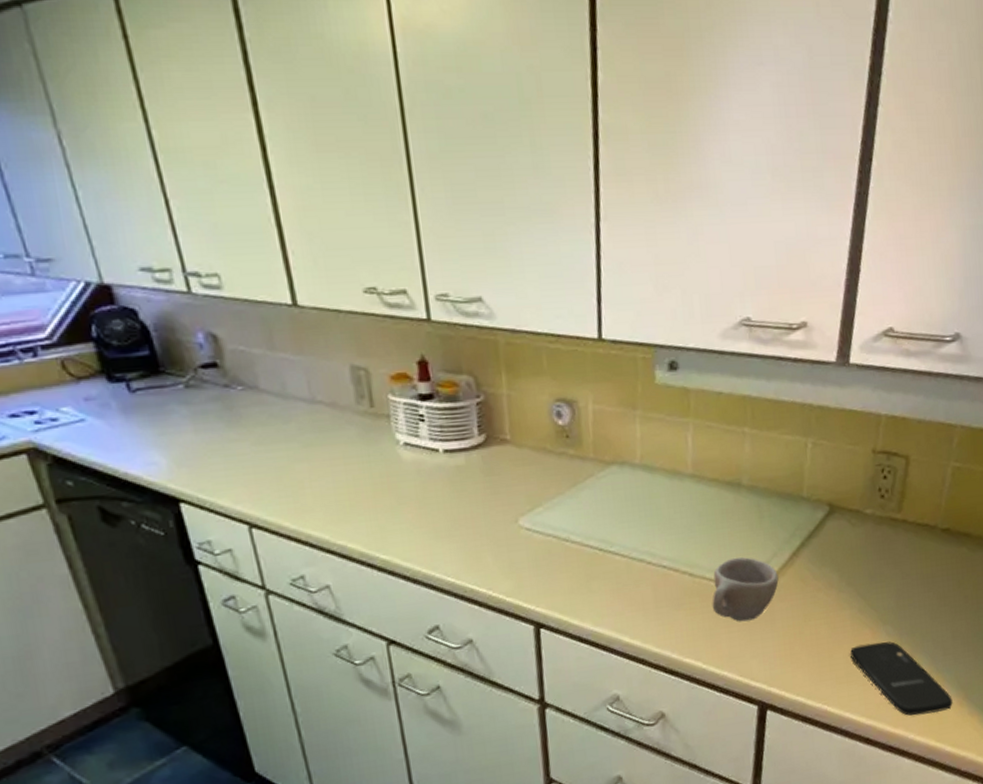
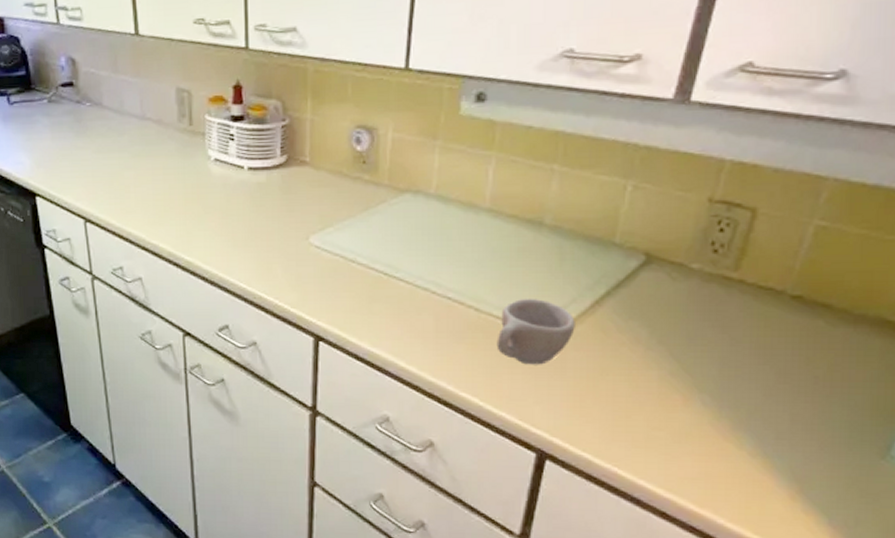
smartphone: present [850,641,953,716] -> none [653,410,782,501]

